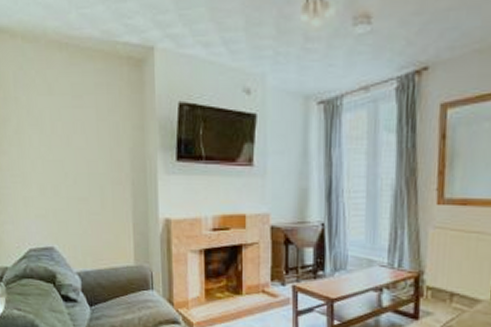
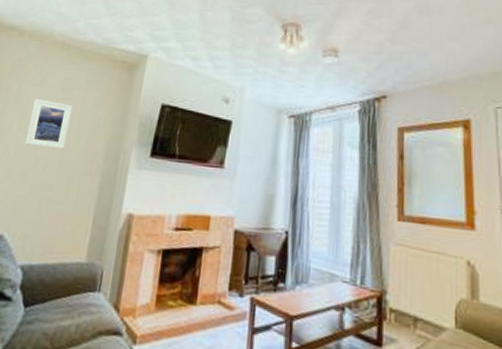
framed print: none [46,109,90,161] -> present [24,98,73,150]

